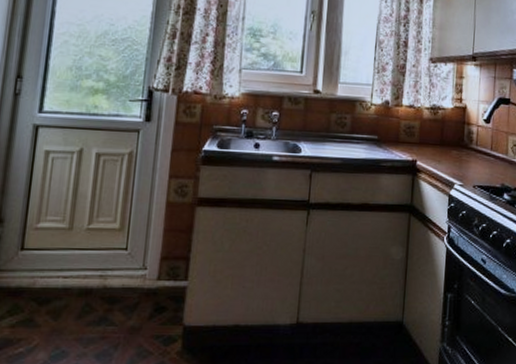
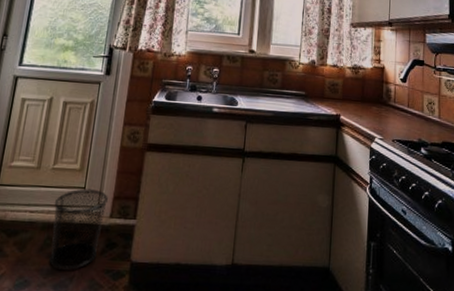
waste bin: none [89,250,154,338] -> present [49,189,108,270]

